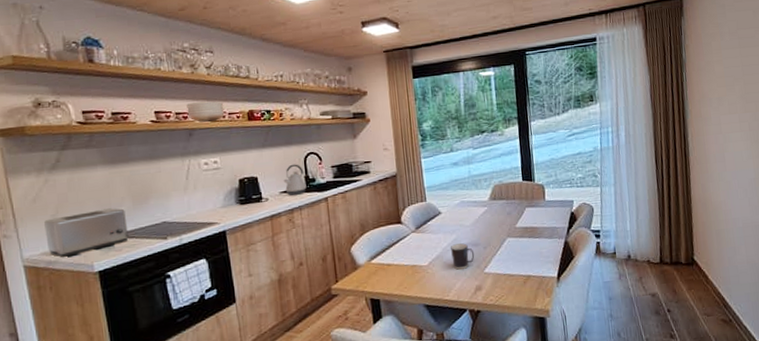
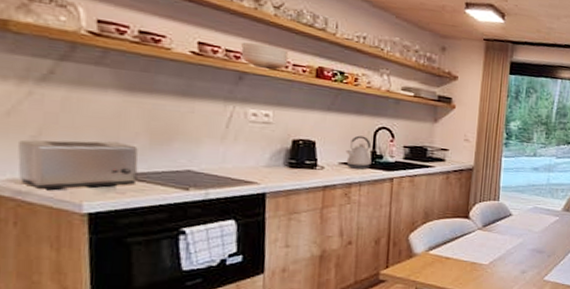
mug: present [451,243,475,270] -> none [514,248,538,274]

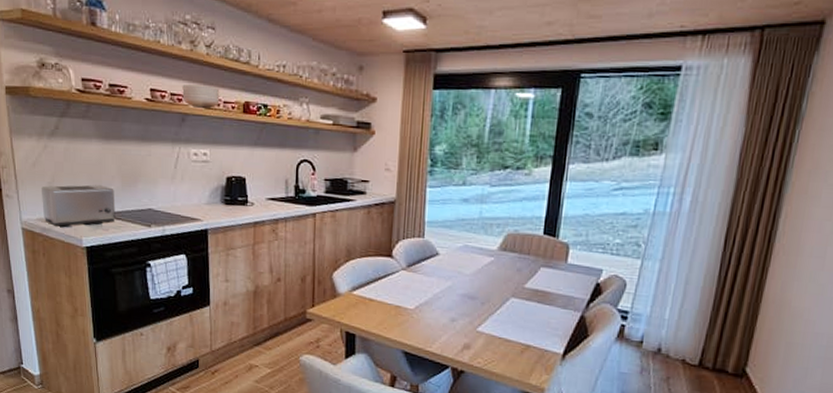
kettle: present [345,135,372,170] -> none [272,170,295,205]

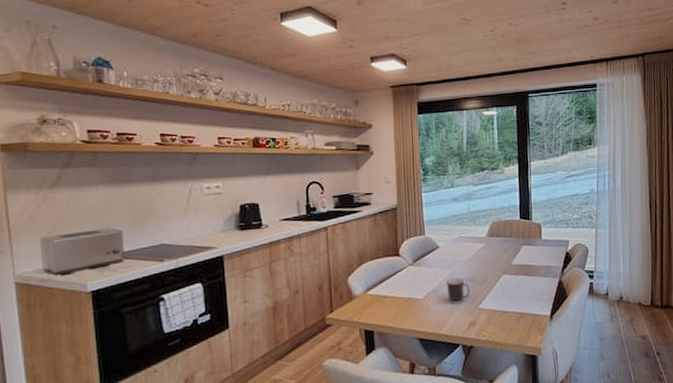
bowl: present [182,85,220,110] -> none [193,127,230,148]
mug: none [442,292,470,322] -> present [447,278,470,304]

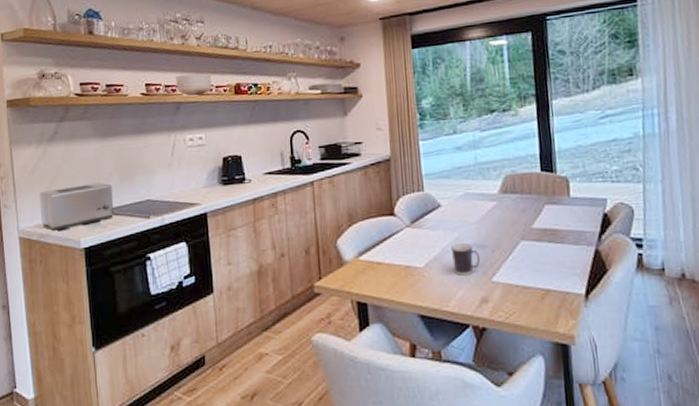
bowl: none [193,127,230,148] -> present [176,74,212,96]

